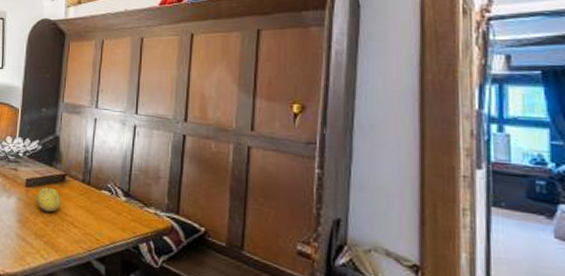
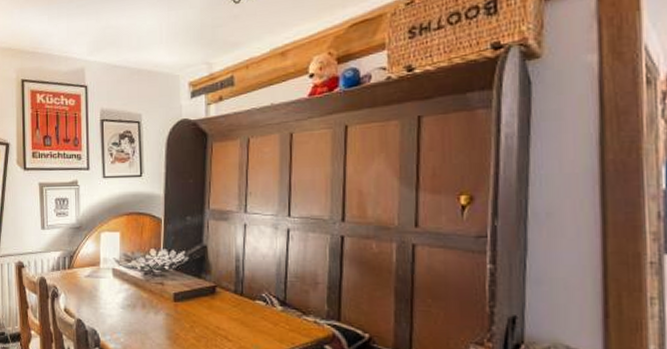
fruit: present [36,187,62,212] -> none [185,300,213,327]

